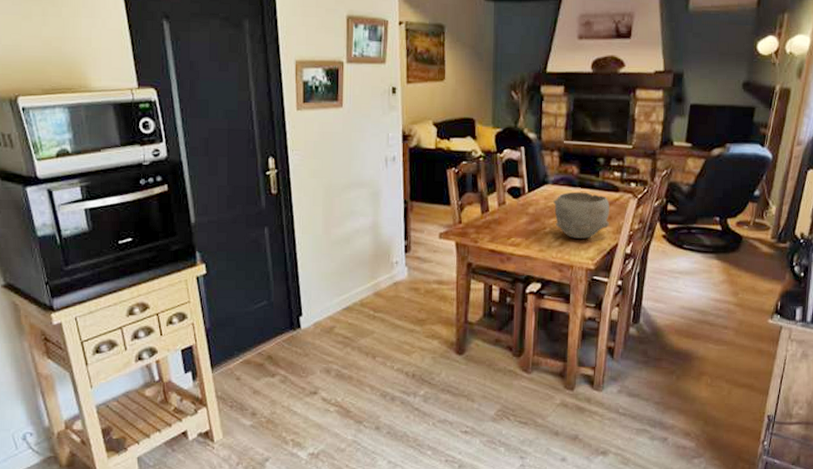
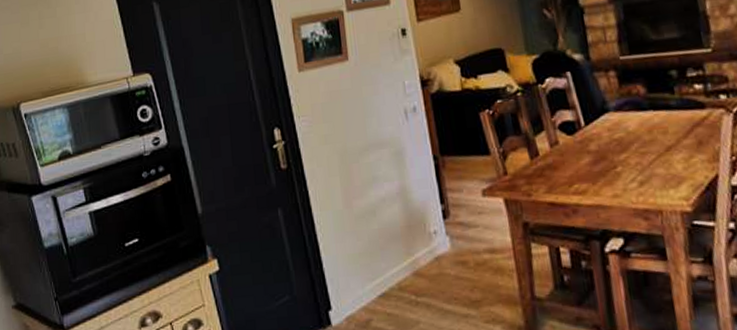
bowl: present [553,192,610,239] -> none [620,114,701,176]

